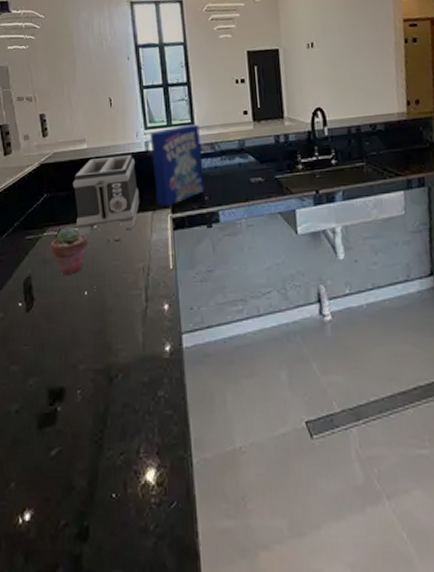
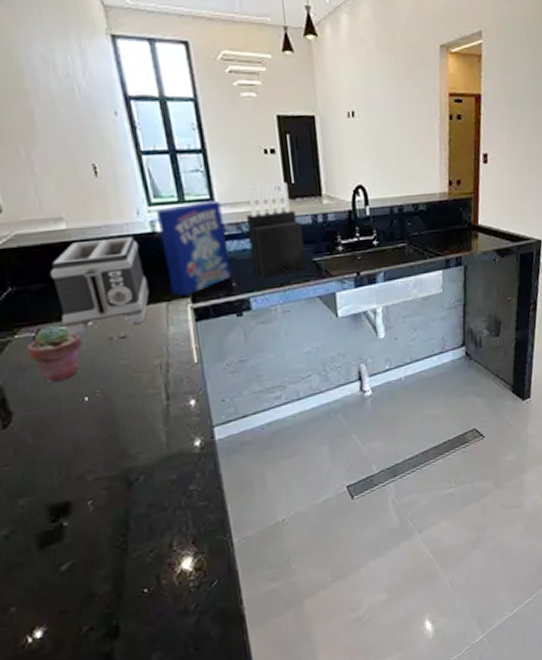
knife block: none [219,107,269,193] -> present [247,182,307,278]

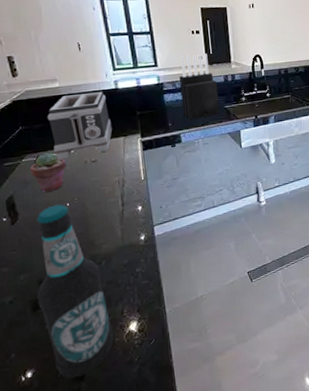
bottle: none [40,398,161,637] -> present [37,204,115,379]
cereal box: present [155,200,232,297] -> none [118,66,168,133]

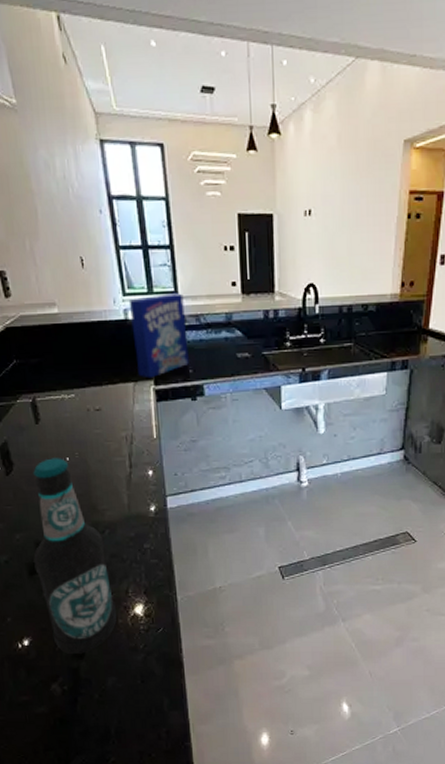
potted succulent: present [30,152,66,192] -> none [25,394,66,441]
toaster: present [47,91,113,160] -> none [44,322,121,405]
cereal box: none [118,66,168,133] -> present [128,293,189,379]
knife block: present [179,53,220,120] -> none [205,278,256,367]

